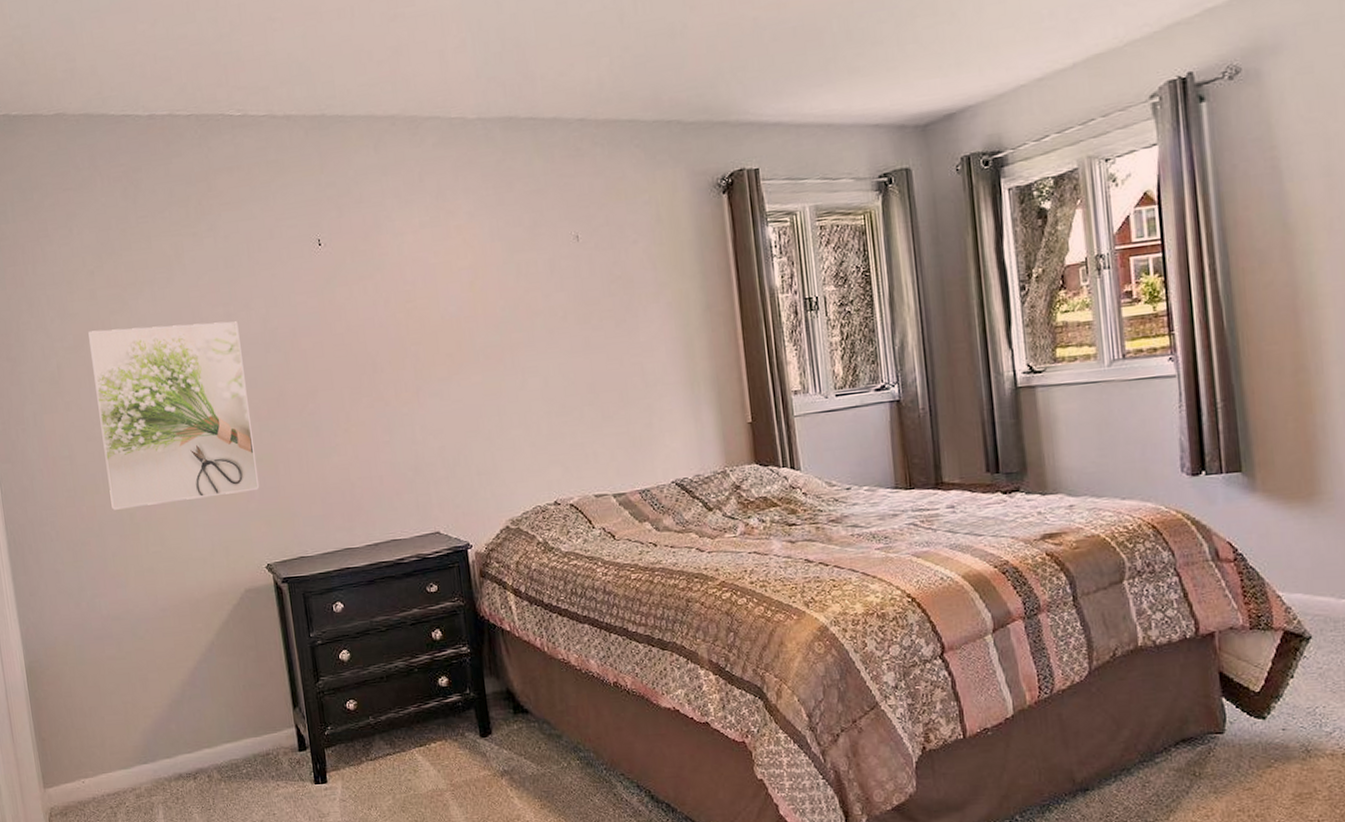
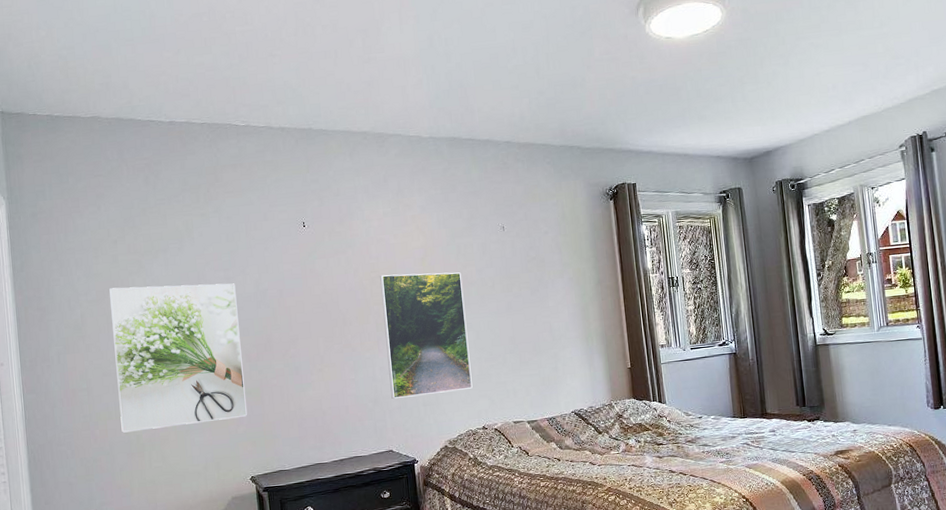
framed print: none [417,299,541,466] -> present [380,272,473,399]

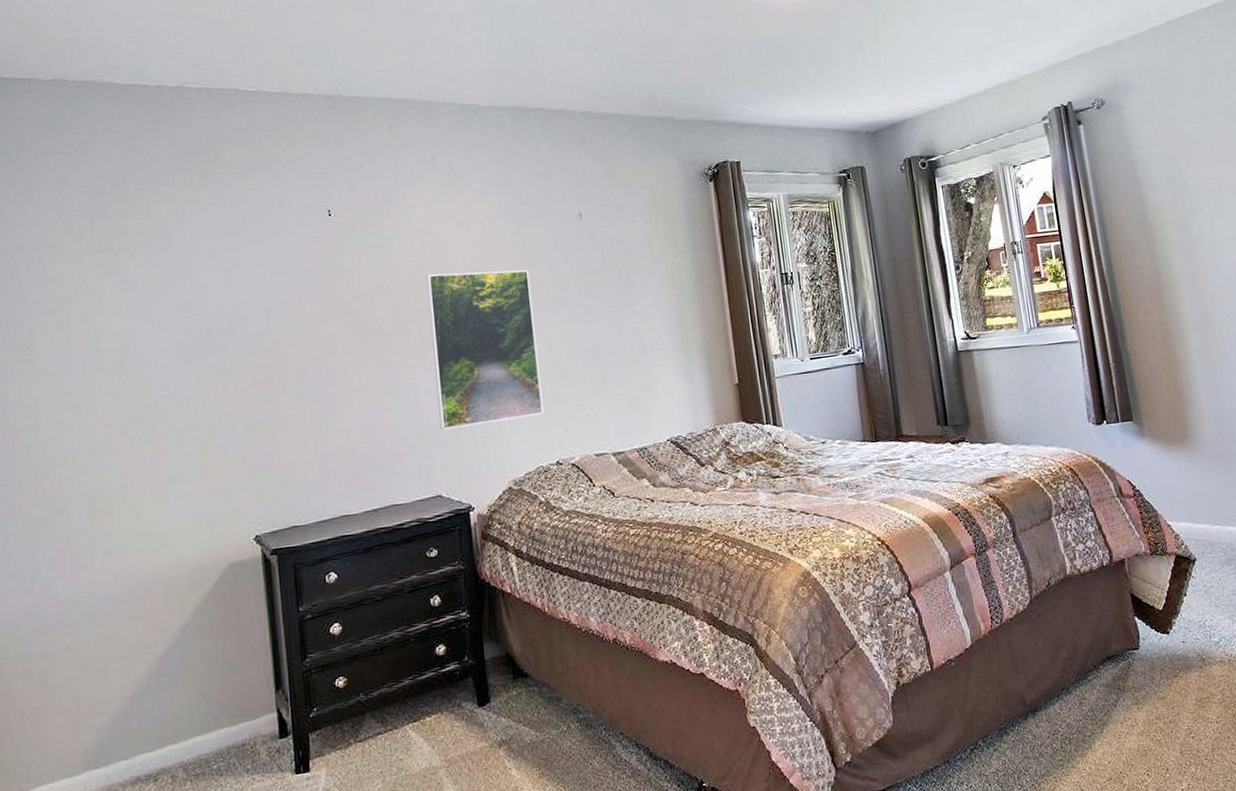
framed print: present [109,283,247,433] -> none [70,287,251,484]

